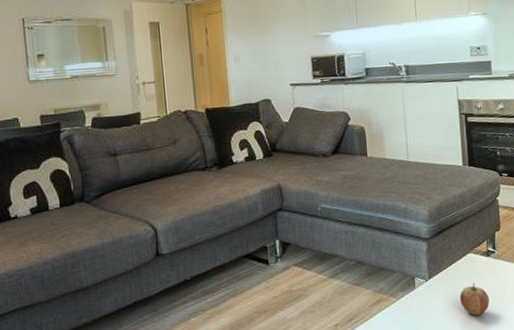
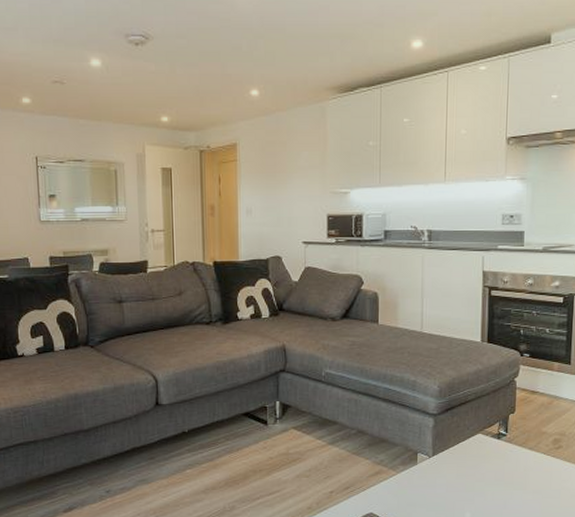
fruit: present [459,283,490,316] -> none [463,465,496,499]

